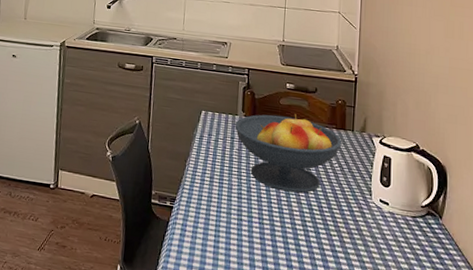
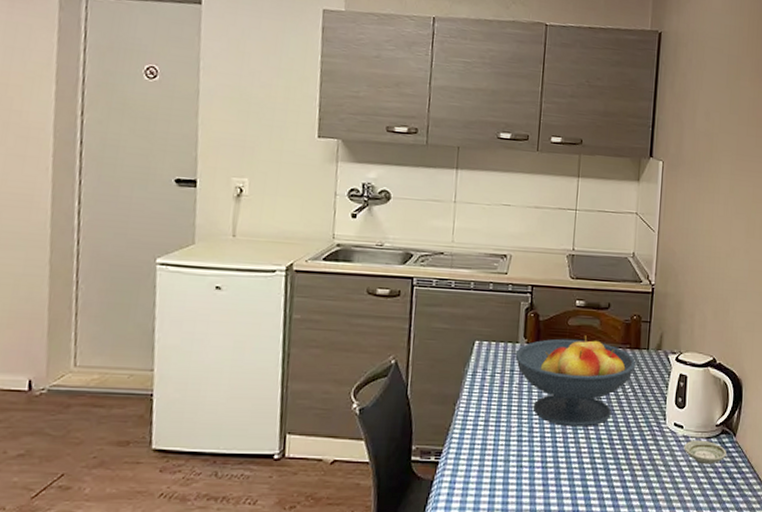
saucer: none [390,217,433,242] -> present [683,439,726,465]

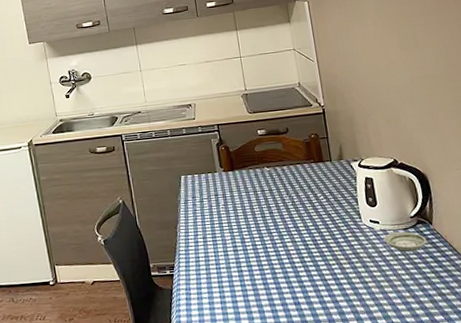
fruit bowl: present [515,335,636,427] -> none [216,158,323,235]

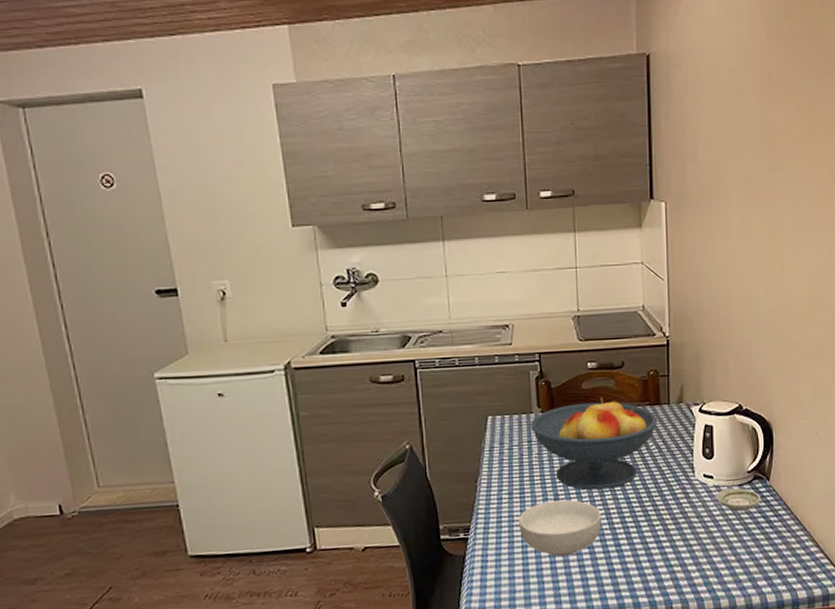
cereal bowl: none [213,242,284,291] -> present [519,499,602,557]
fruit bowl: none [216,158,323,235] -> present [531,397,658,490]

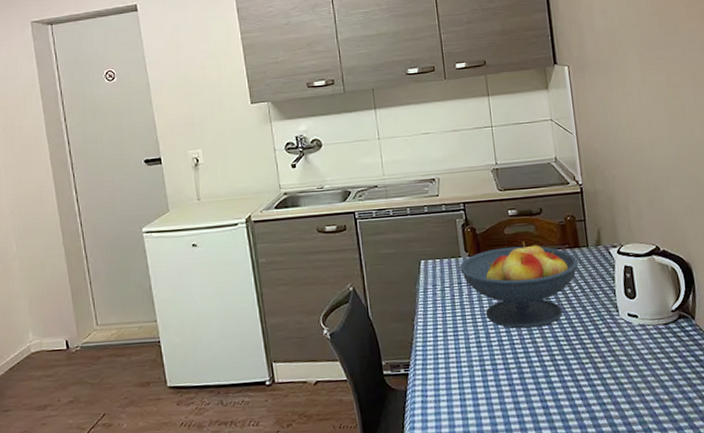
cereal bowl: present [519,499,602,557] -> none [454,337,533,393]
saucer: present [715,487,761,512] -> none [642,326,688,350]

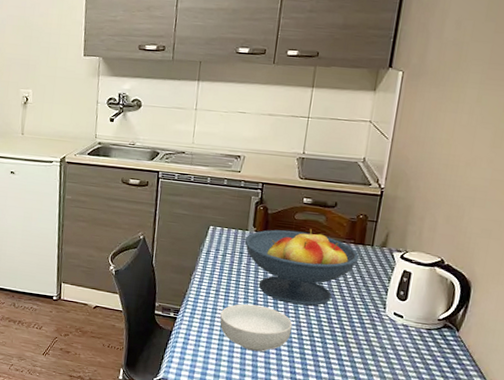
cereal bowl: none [454,337,533,393] -> present [220,304,293,352]

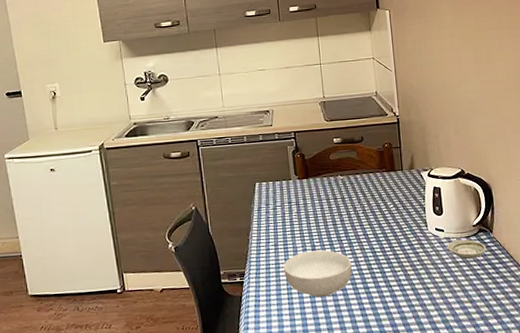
fruit bowl: present [244,229,360,306] -> none [290,166,394,242]
saucer: none [401,329,447,353] -> present [447,239,486,260]

